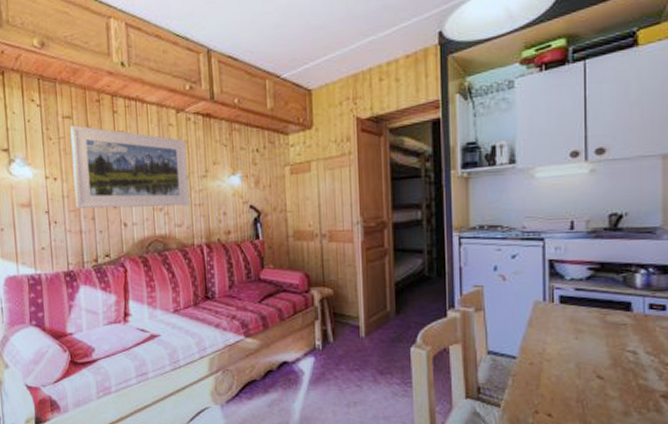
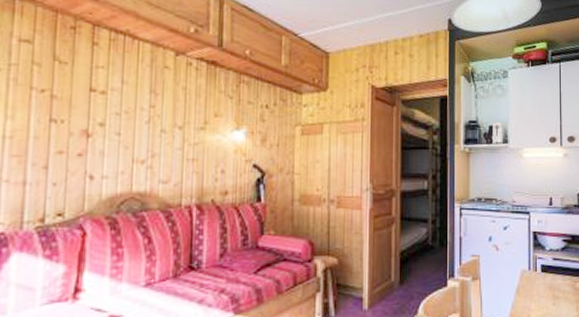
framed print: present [70,125,190,209] -> none [21,51,184,160]

